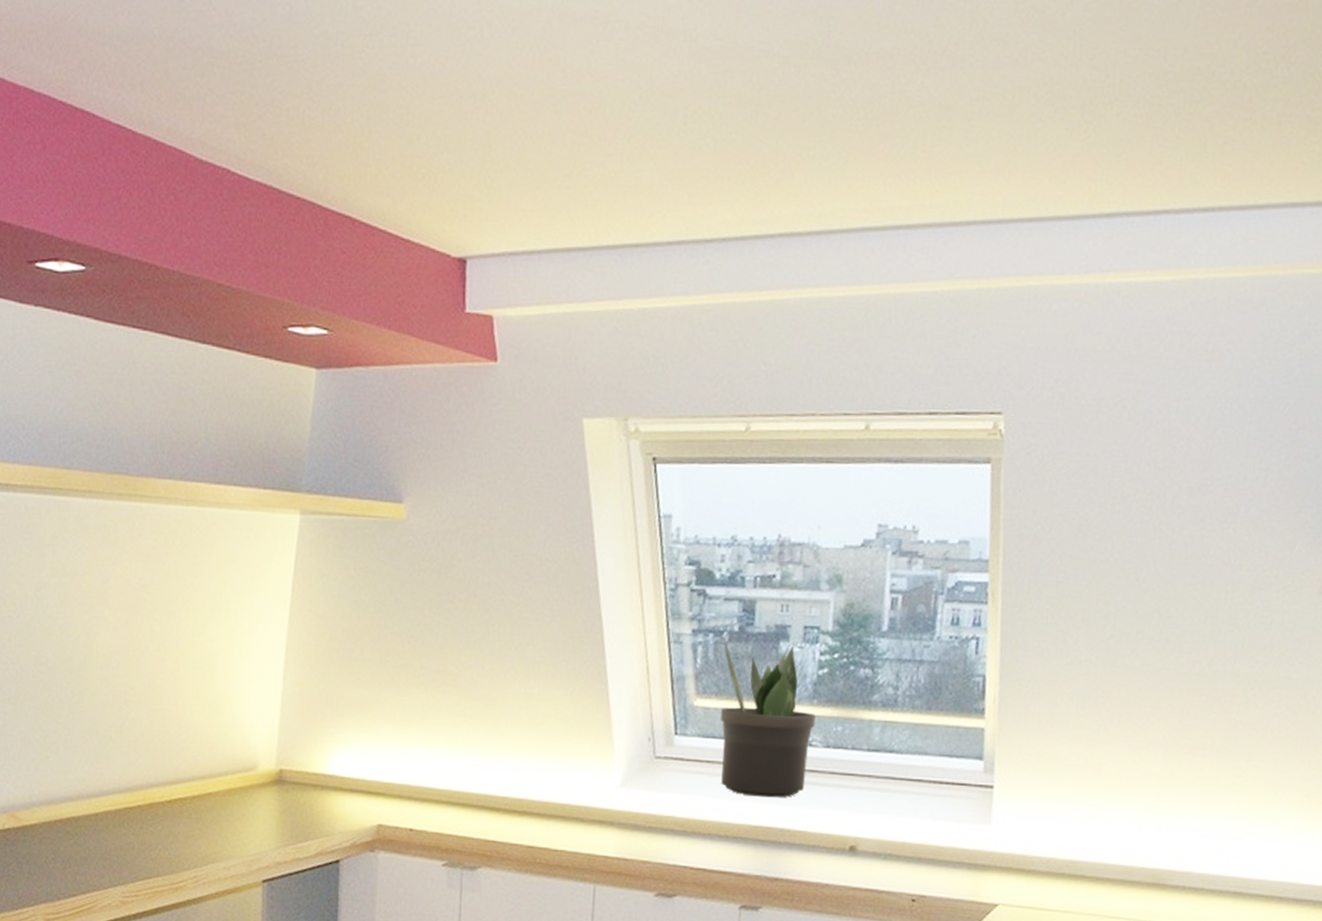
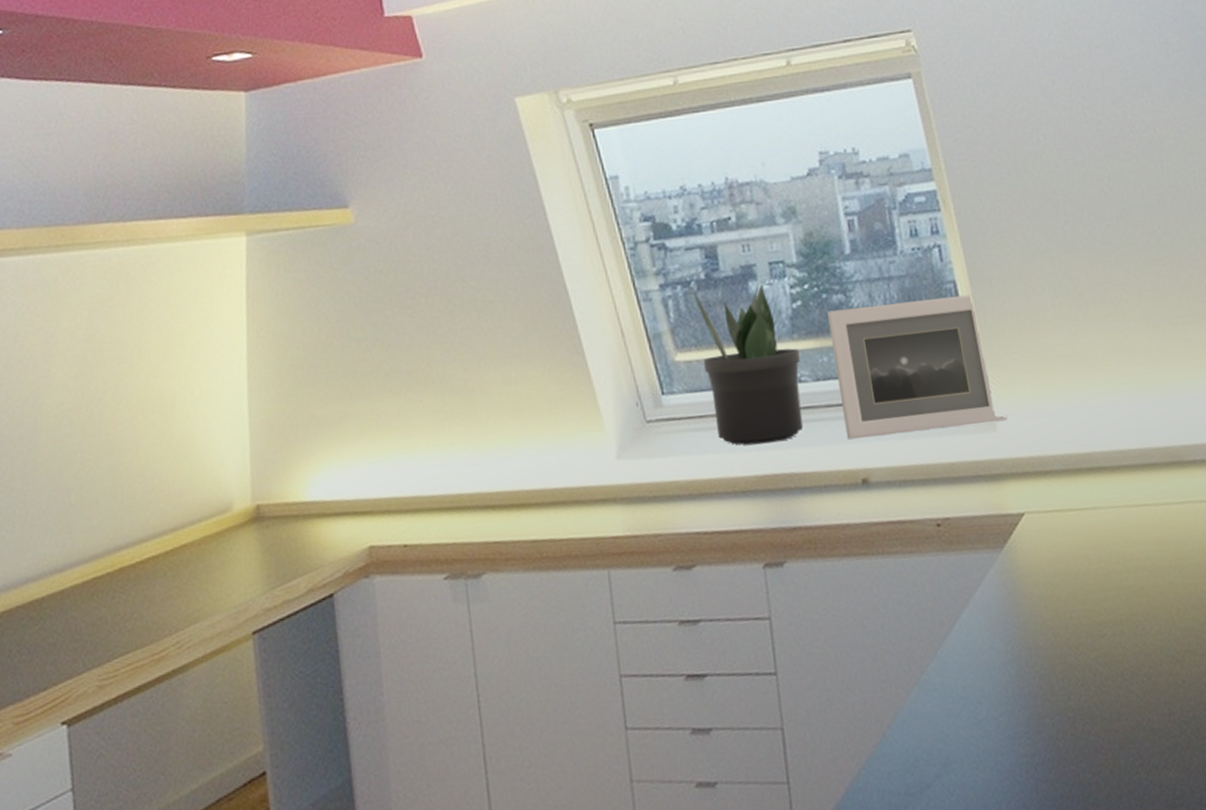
picture frame: none [844,683,1005,817] -> present [827,294,1008,440]

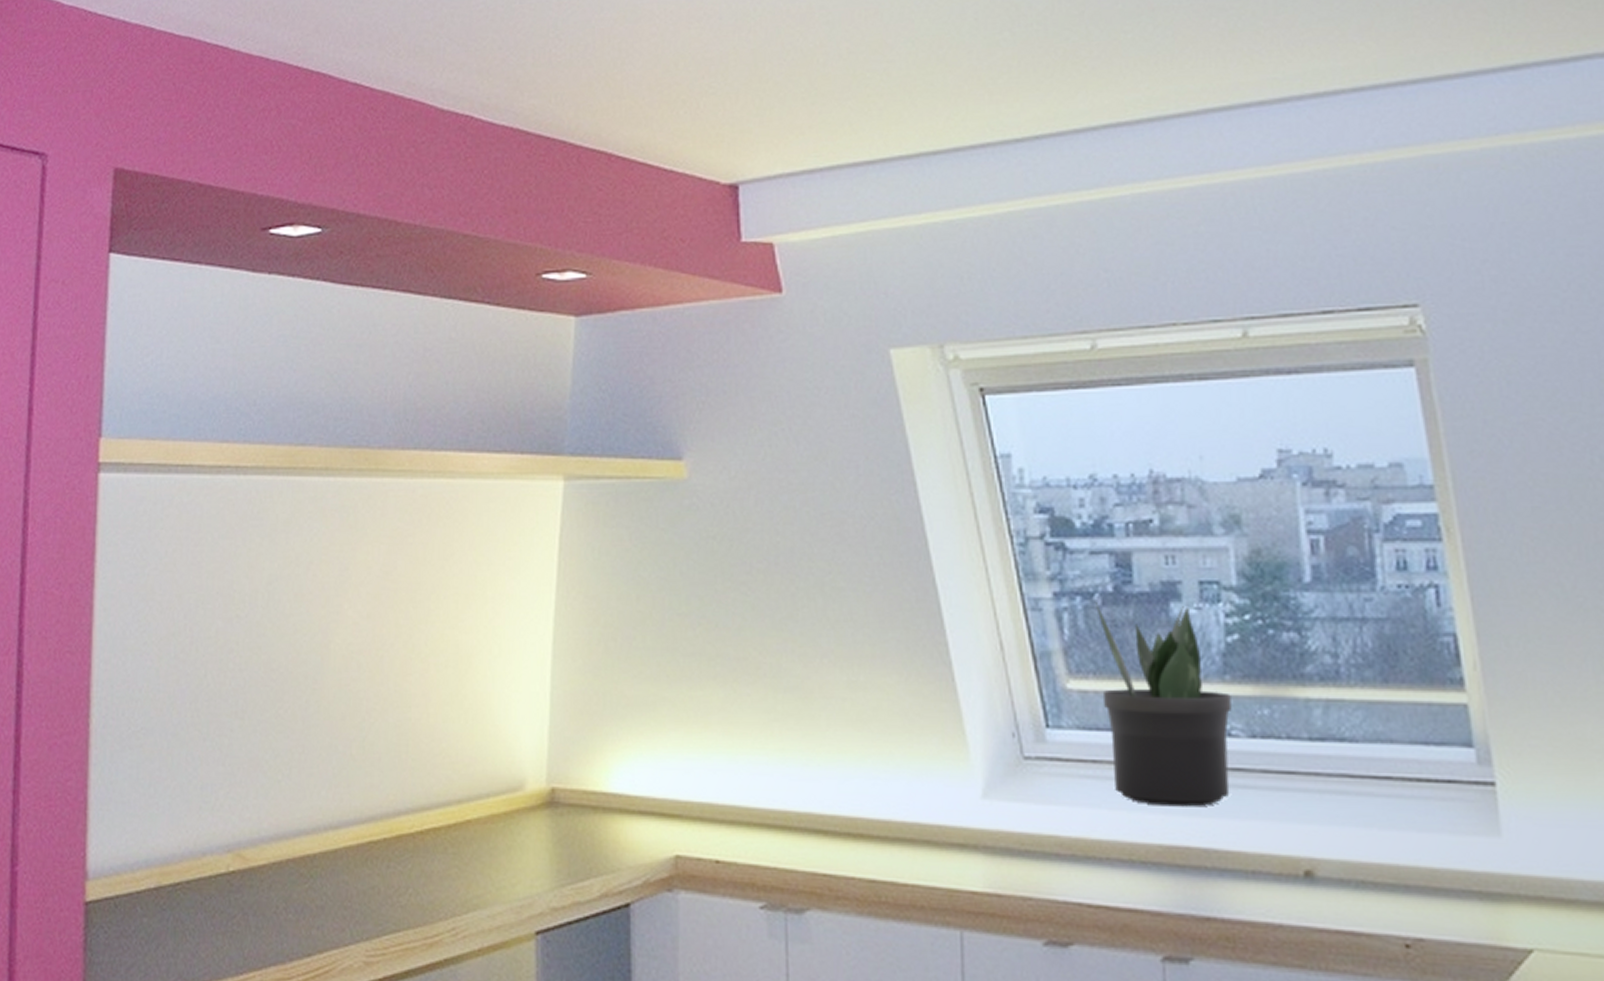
picture frame: present [827,294,1008,440] -> none [1274,651,1519,825]

